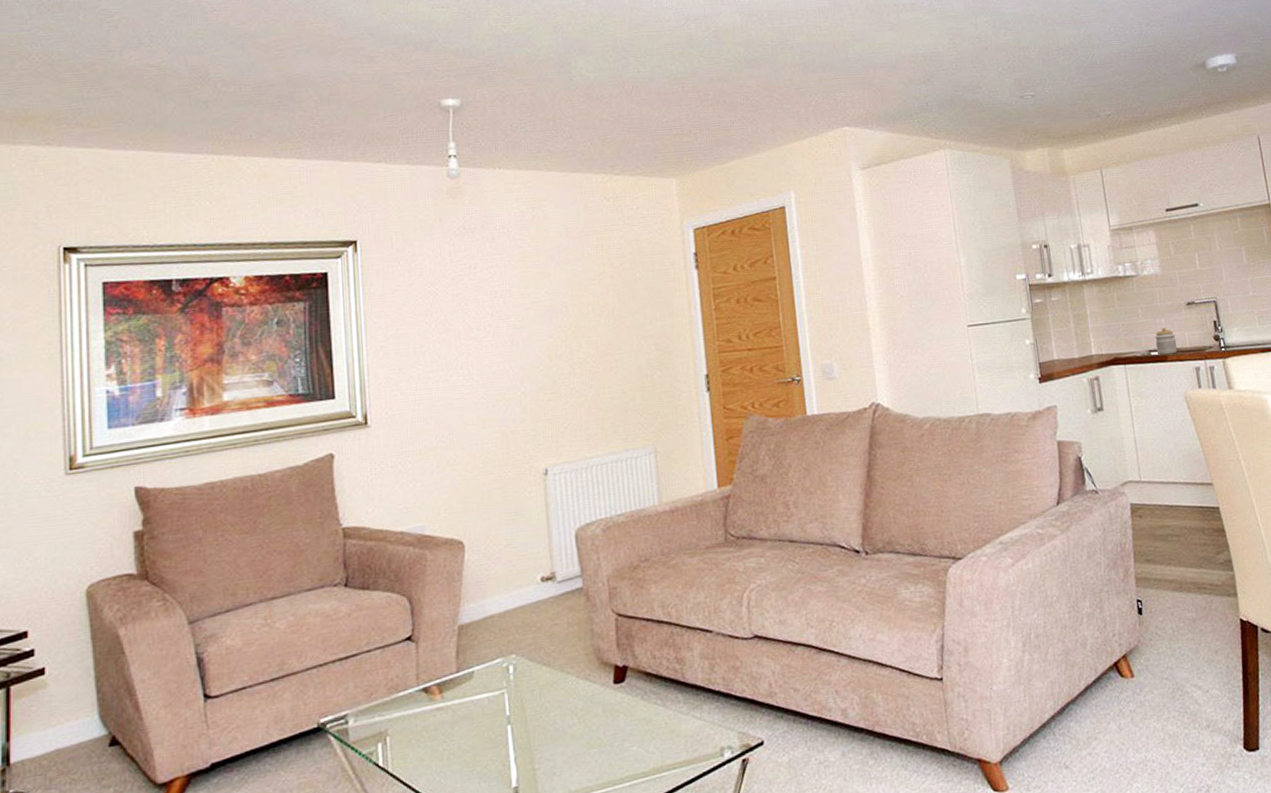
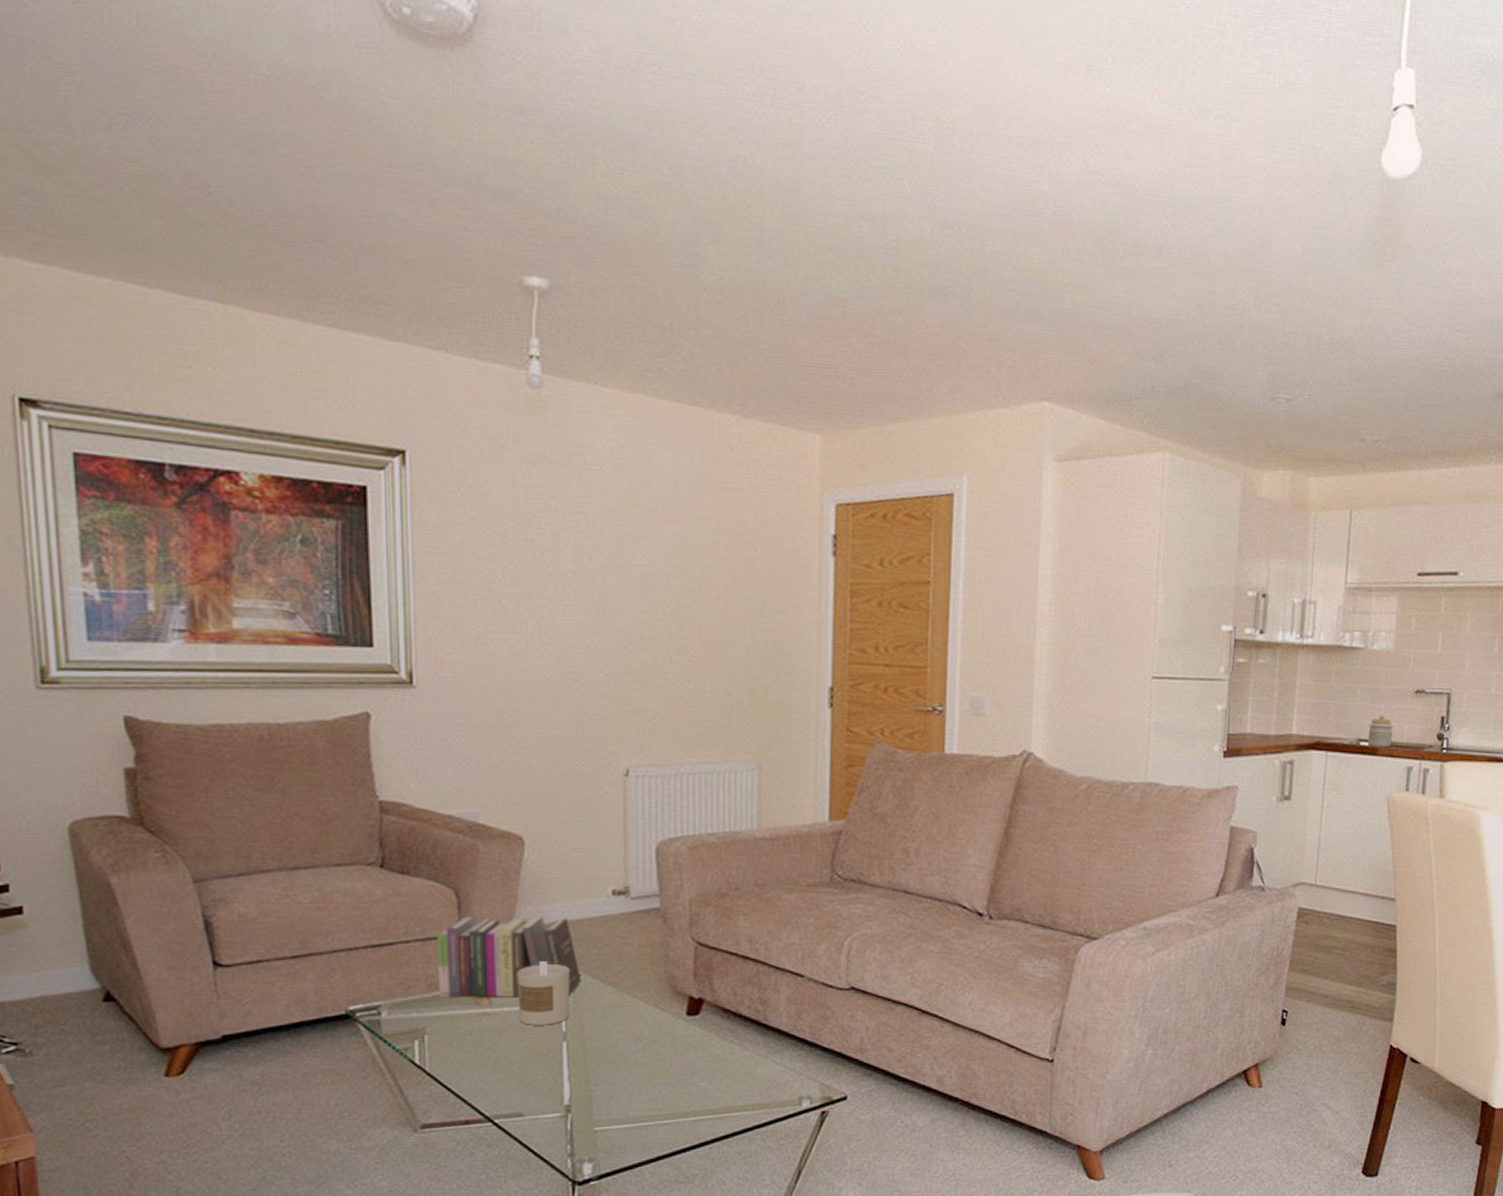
books: none [393,608,521,699] -> present [436,916,582,999]
candle: none [464,651,512,714] -> present [517,961,569,1025]

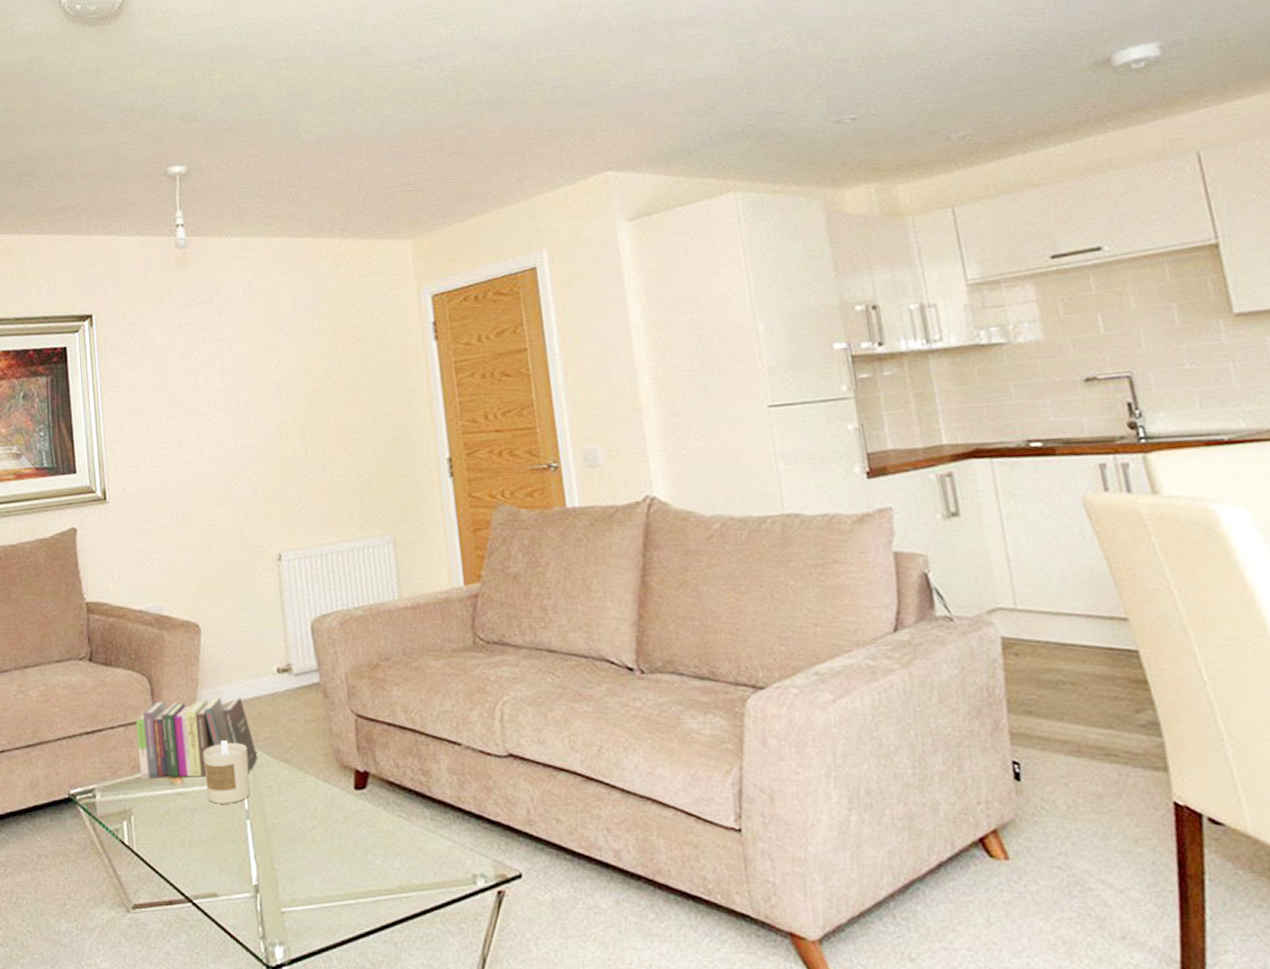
jar: present [1367,715,1394,748] -> none [1035,411,1072,447]

